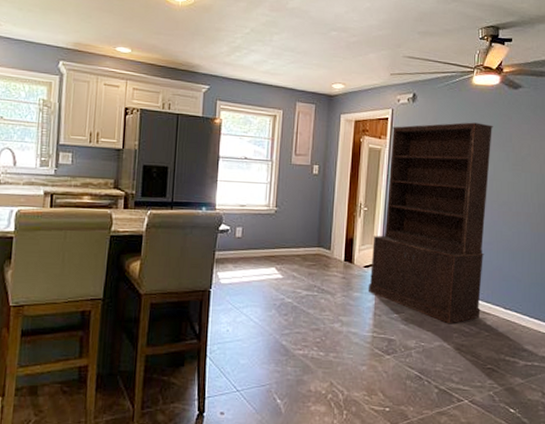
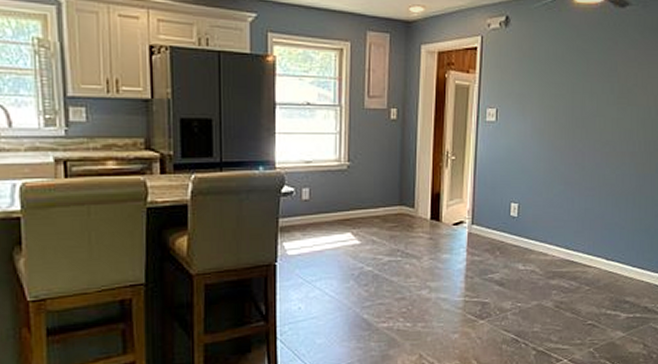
bookcase: present [369,122,494,324] -> none [459,49,597,281]

